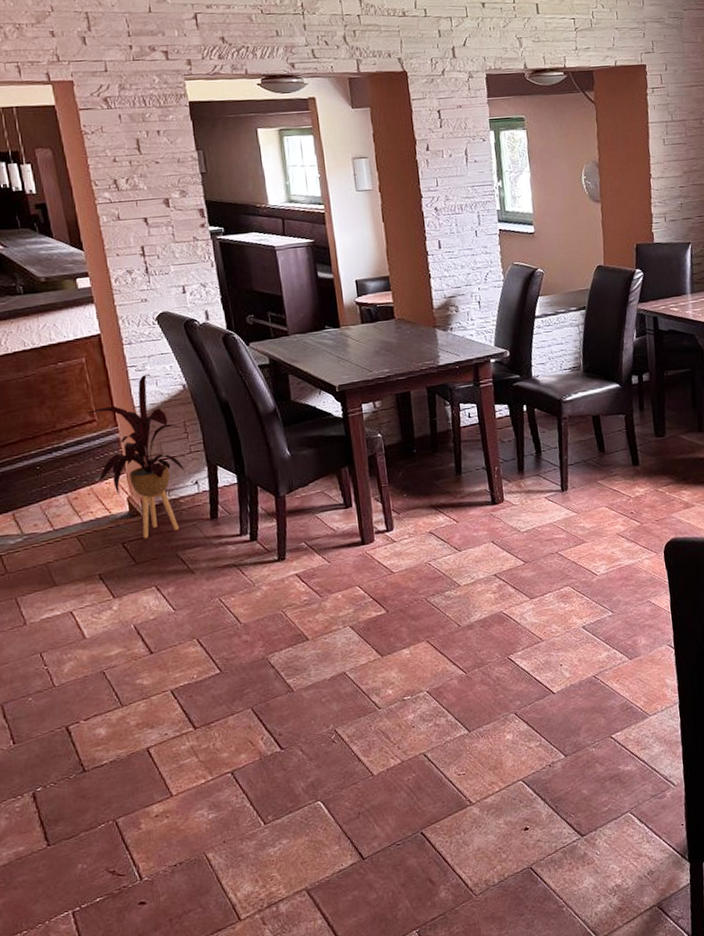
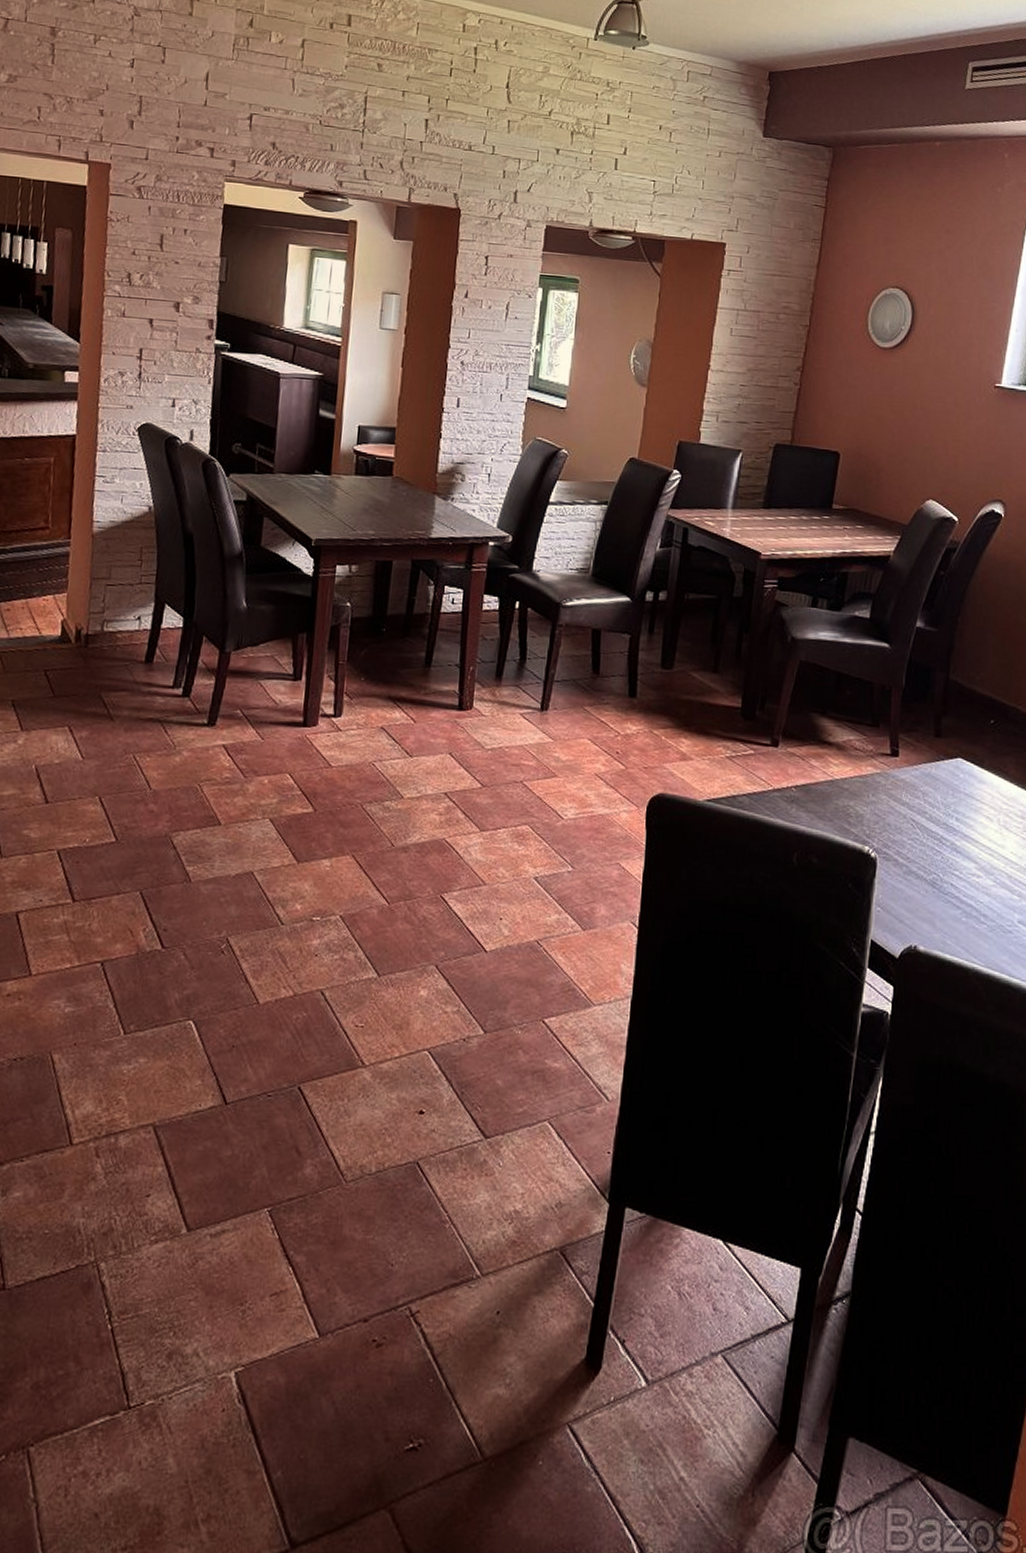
house plant: present [87,373,184,538] -> none [36,487,135,670]

